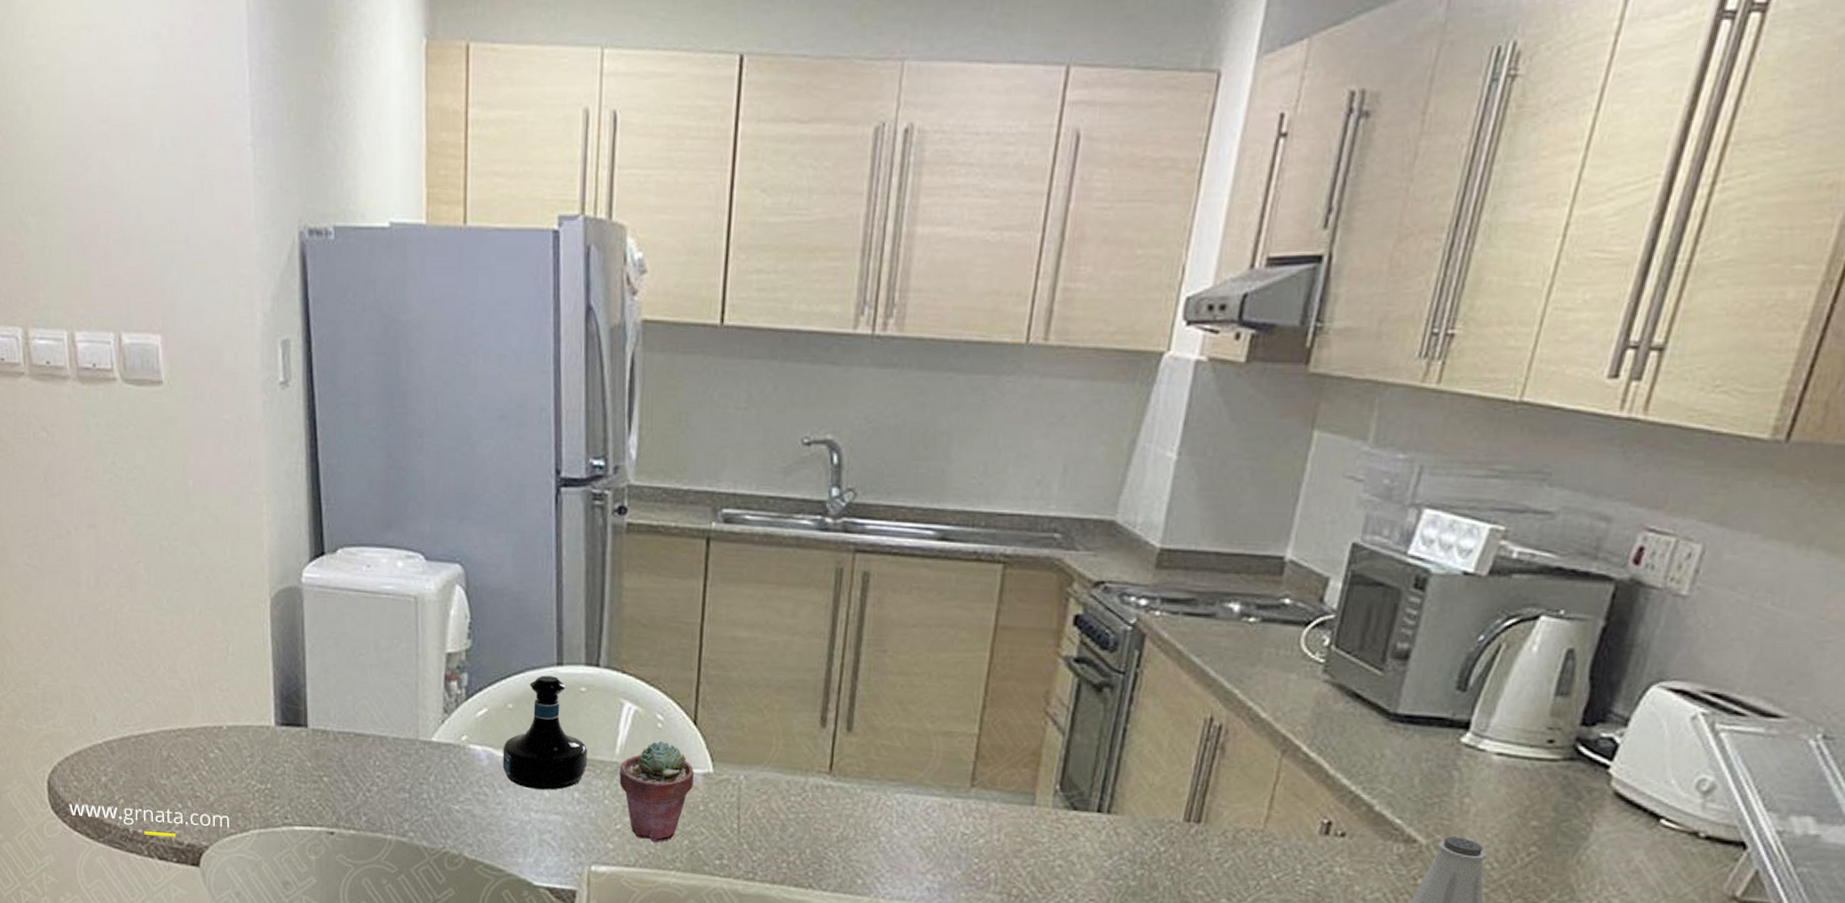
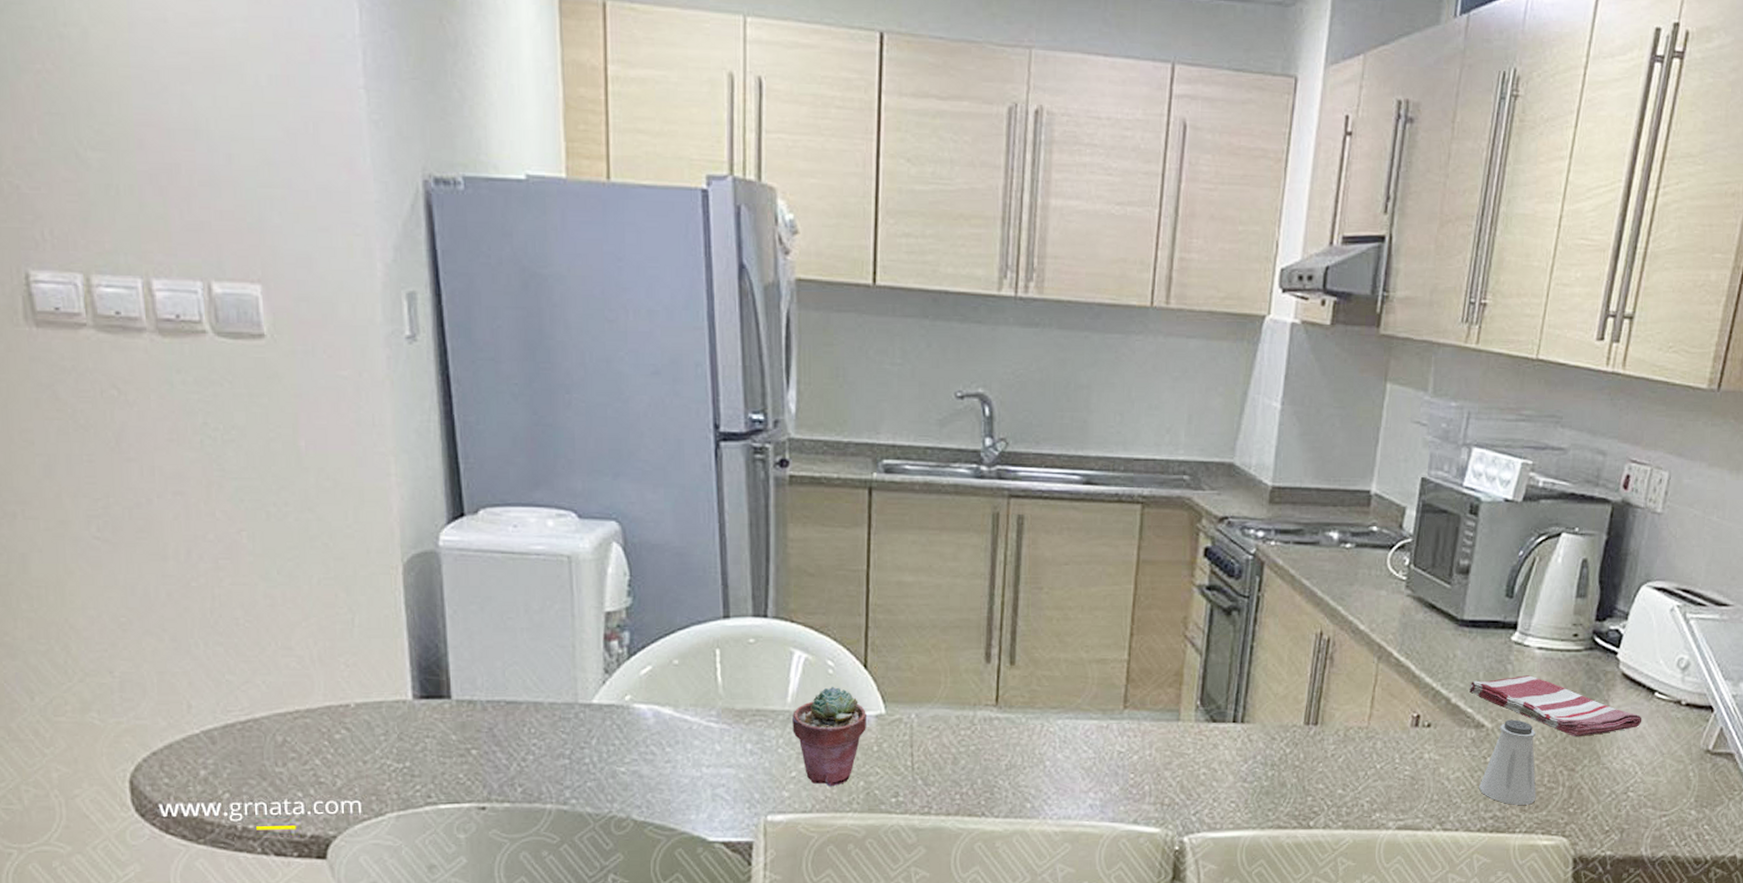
tequila bottle: present [502,675,587,790] -> none [670,629,758,744]
dish towel: none [1398,785,1640,865] -> present [1468,675,1642,737]

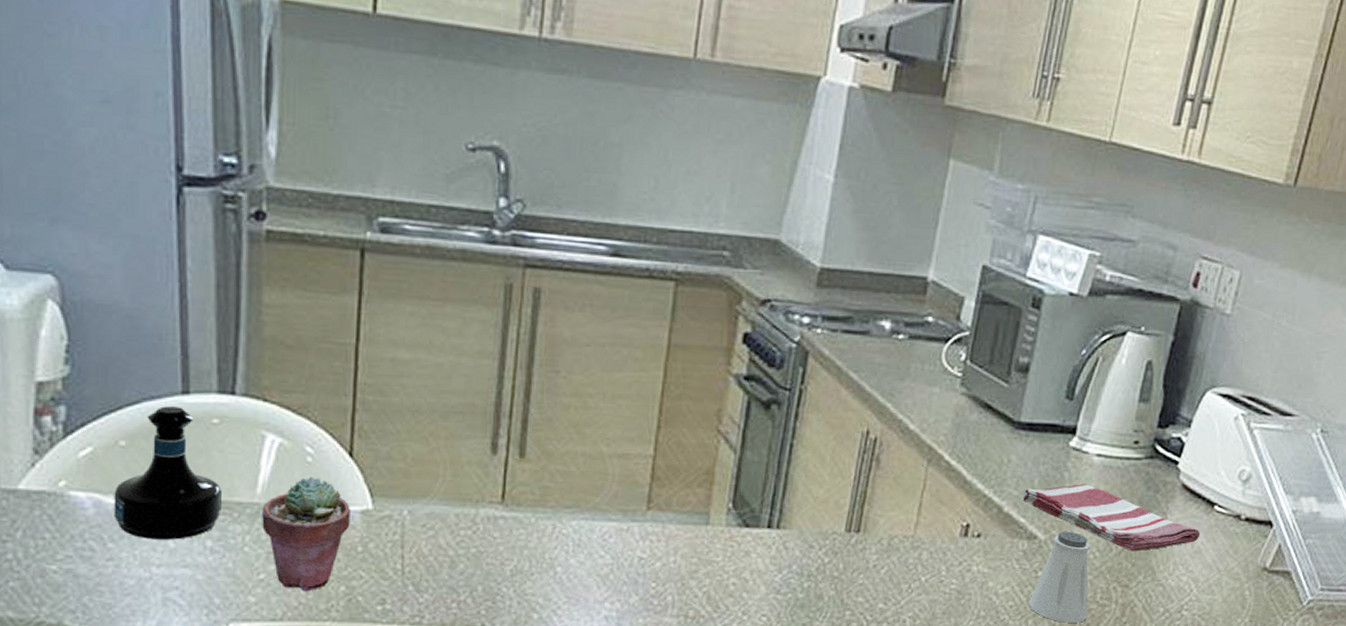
tequila bottle: none [670,629,758,744] -> present [114,406,222,540]

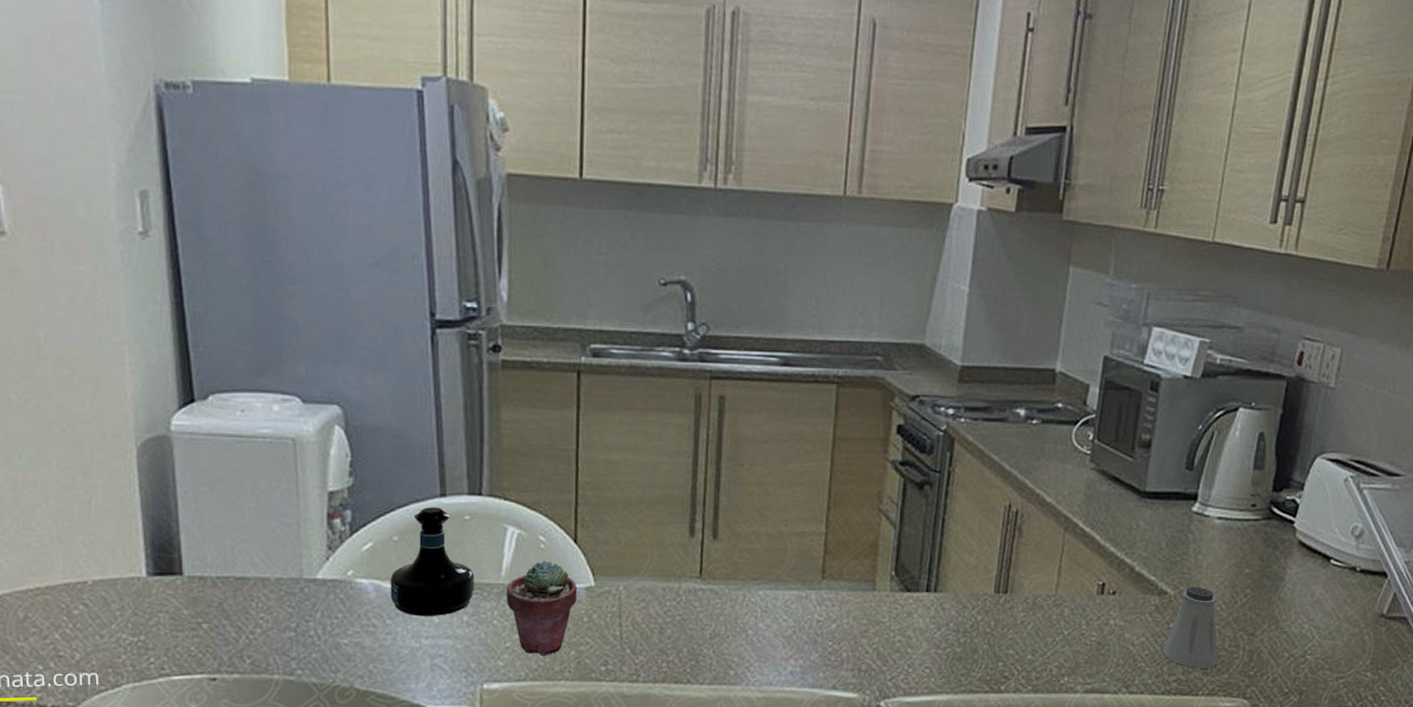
dish towel: present [1022,484,1201,552] -> none [1151,544,1319,603]

